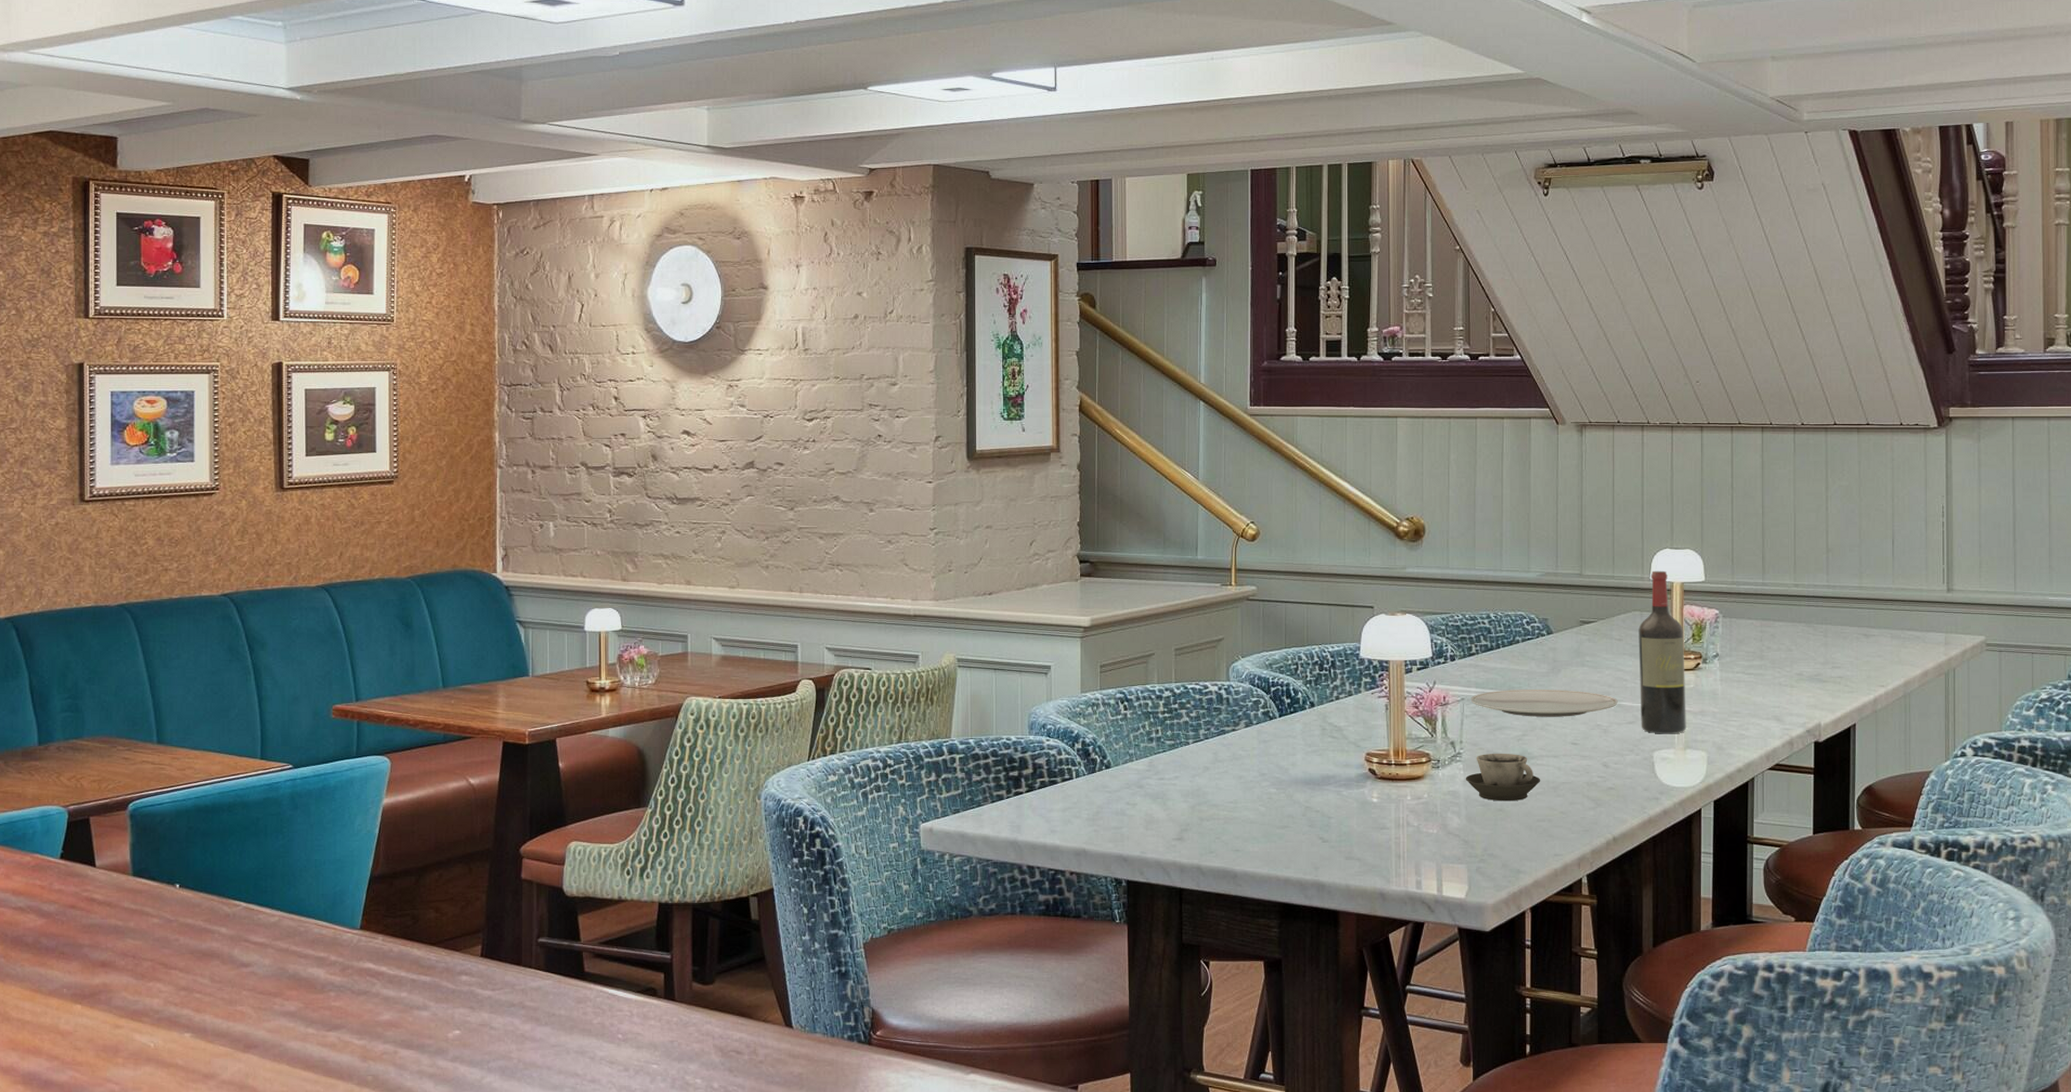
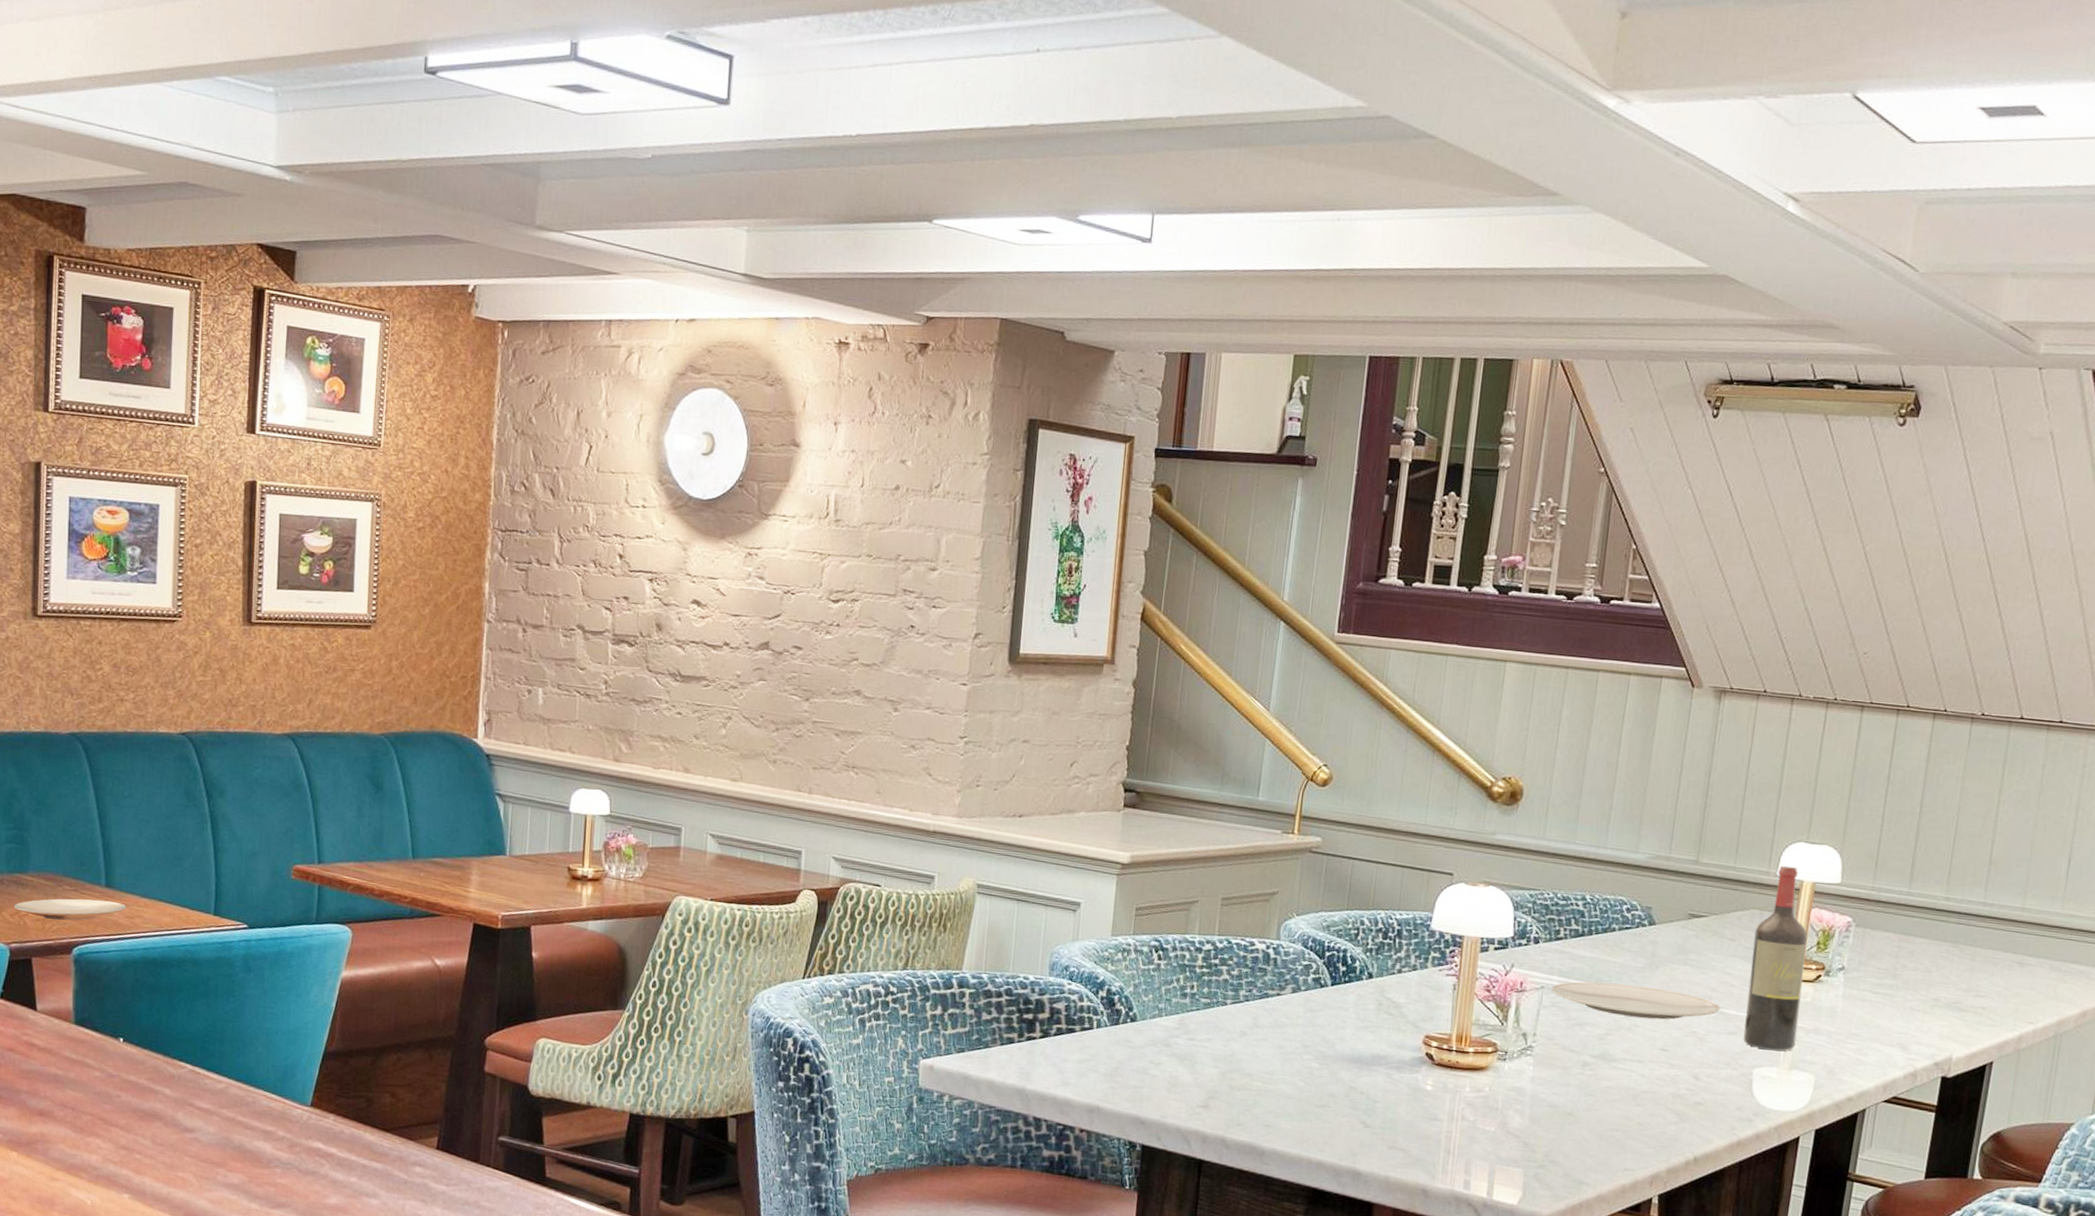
plate: none [70,756,178,780] -> present [13,898,127,921]
cup: present [1465,753,1541,802] -> none [1534,1050,1620,1106]

